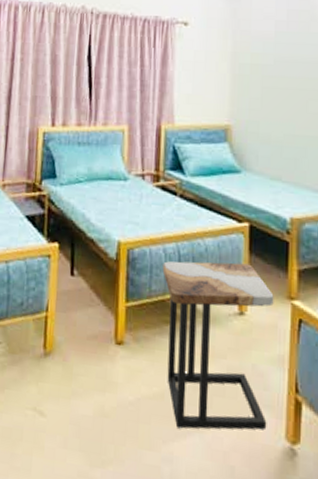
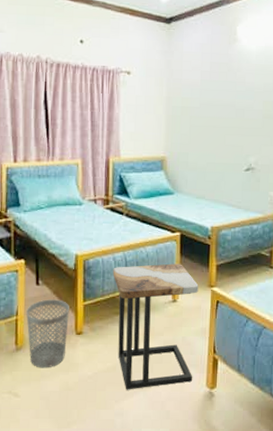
wastebasket: none [57,294,109,384] -> present [26,299,69,368]

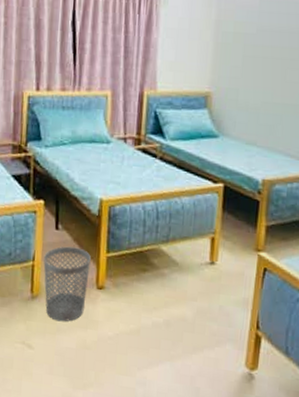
side table: present [113,263,199,390] -> none [141,217,243,359]

